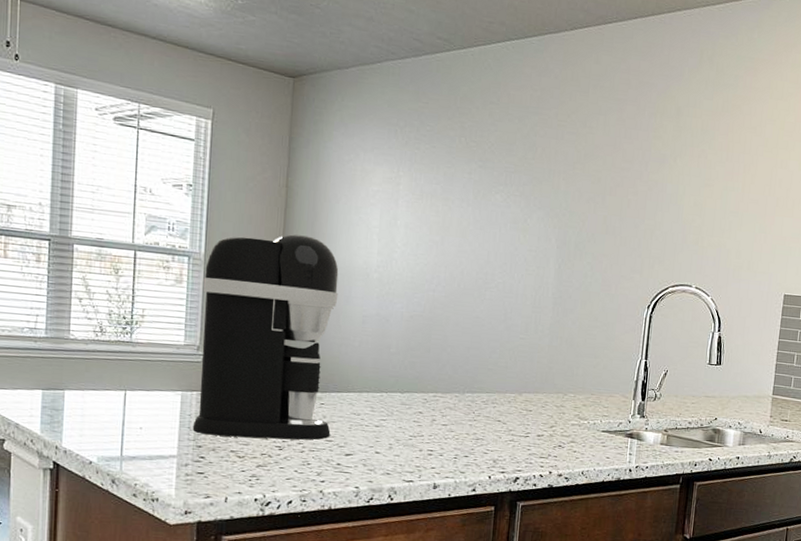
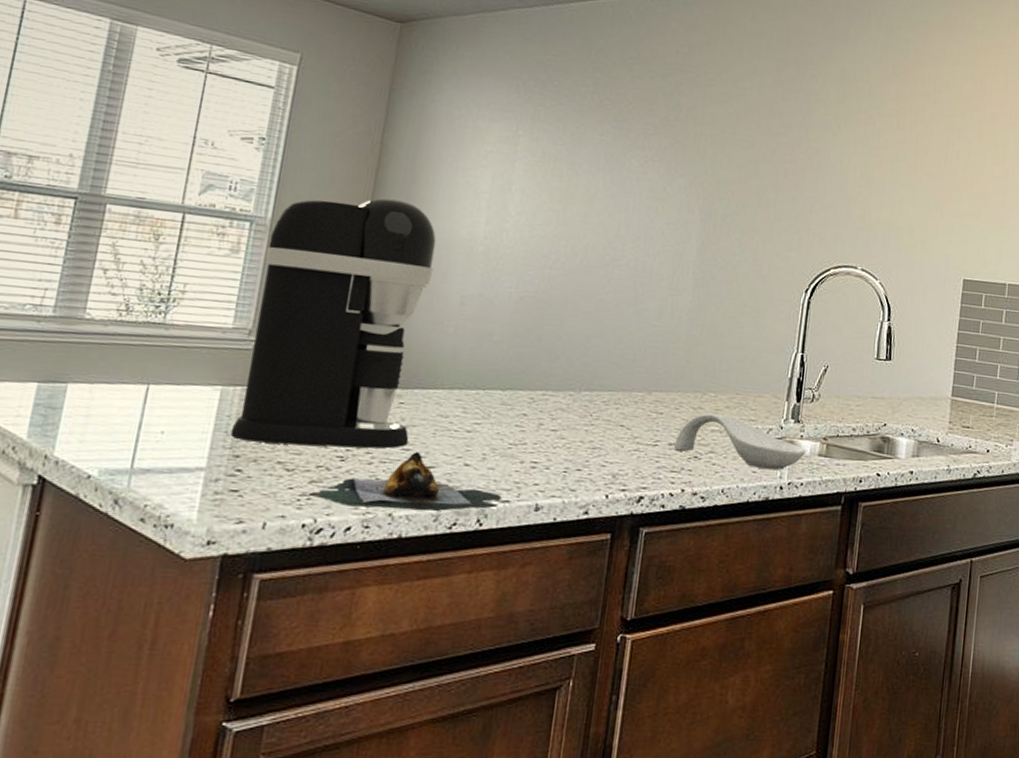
banana bunch: none [256,442,407,489] -> present [307,451,502,511]
spoon rest: none [542,410,651,456] -> present [674,413,806,470]

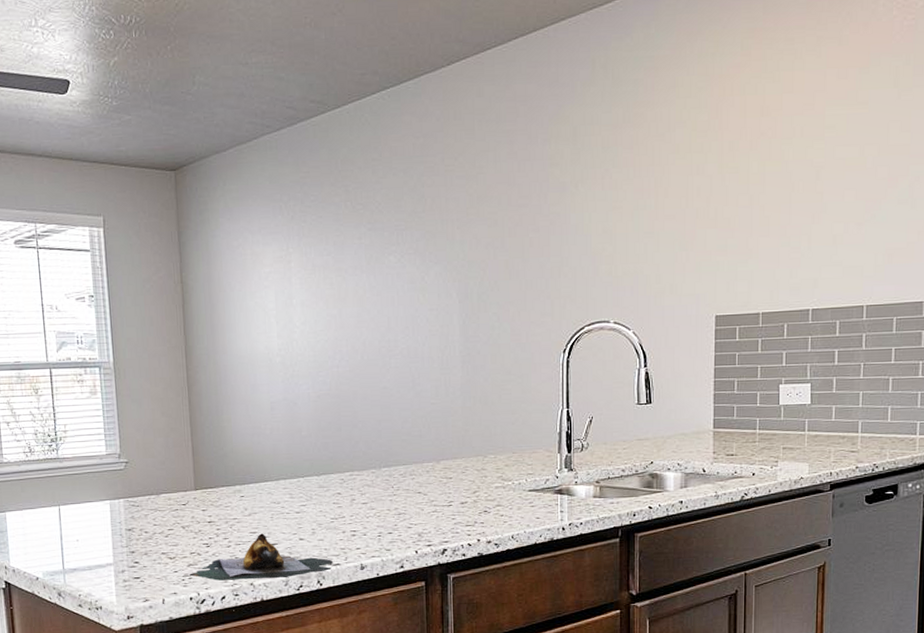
coffee maker: present [230,198,437,449] -> none [115,329,254,540]
spoon rest: present [674,413,806,470] -> none [466,472,582,515]

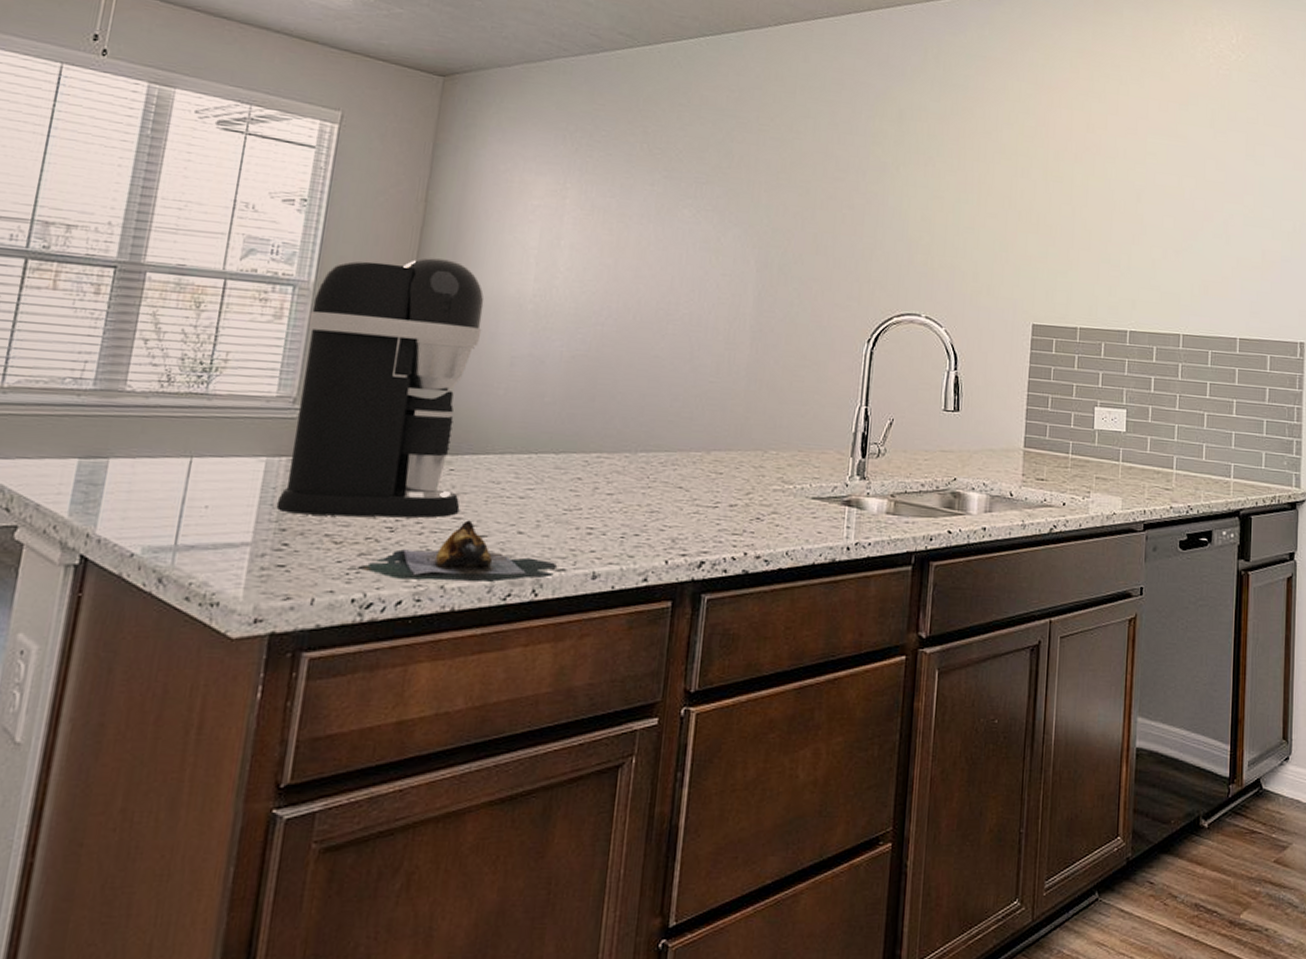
coffee maker: none [115,329,254,540] -> present [276,257,485,518]

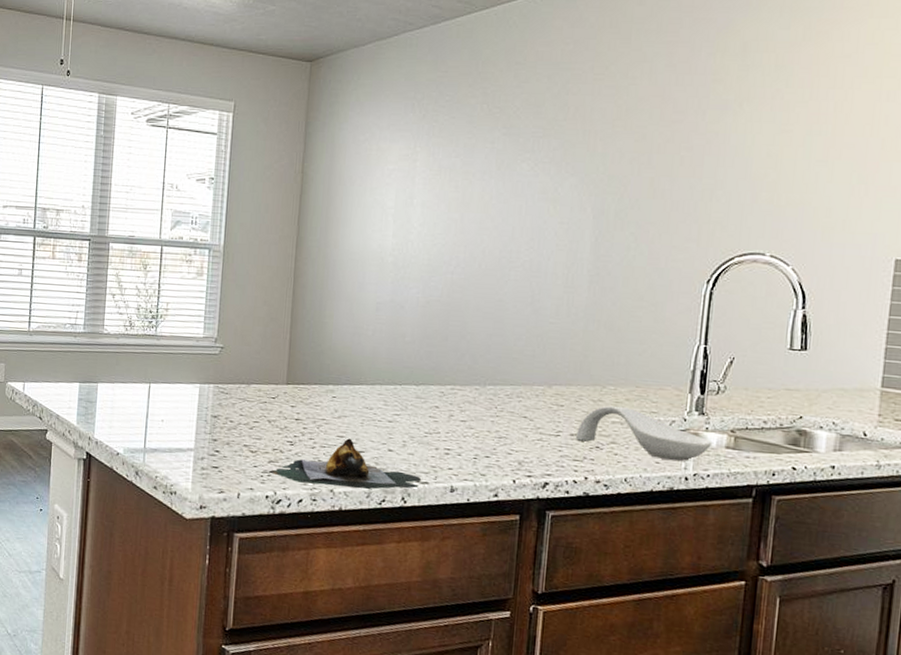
coffee maker: present [276,257,485,518] -> none [209,221,353,435]
spoon rest: none [735,471,874,530] -> present [576,405,713,461]

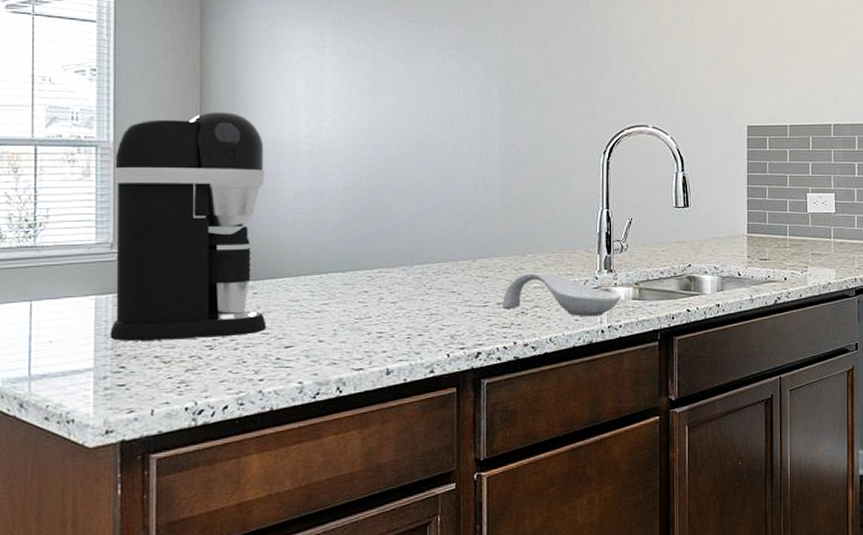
coffee maker: none [209,221,353,435] -> present [110,112,267,341]
banana bunch: present [268,438,422,489] -> none [185,334,356,388]

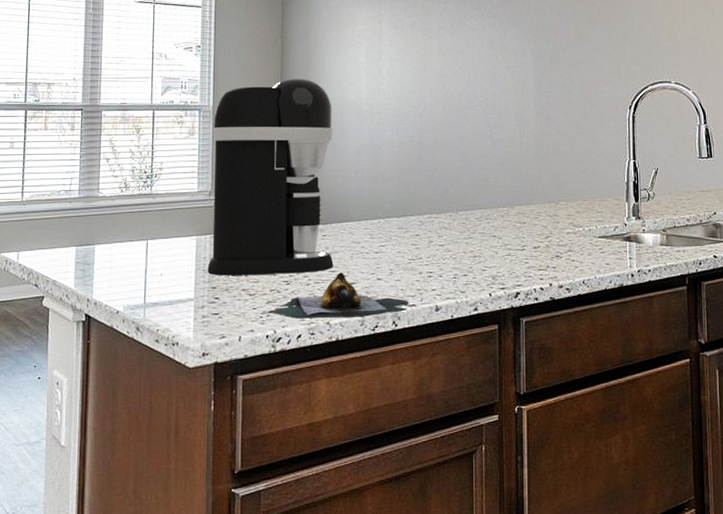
banana bunch: none [185,334,356,388] -> present [267,272,409,319]
spoon rest: present [503,272,621,317] -> none [539,218,650,261]

